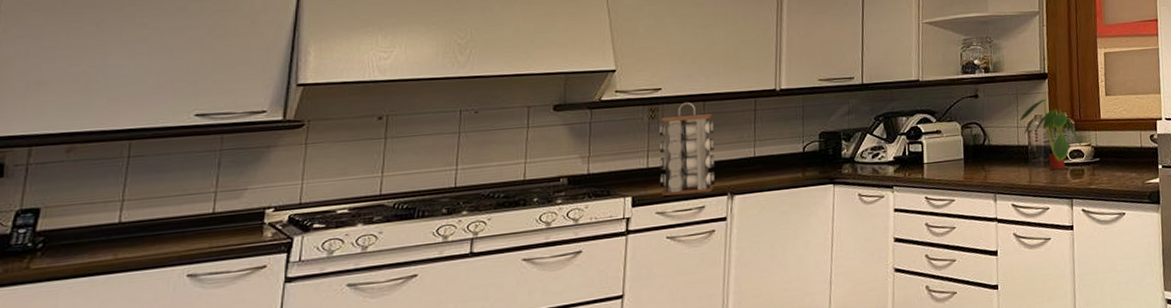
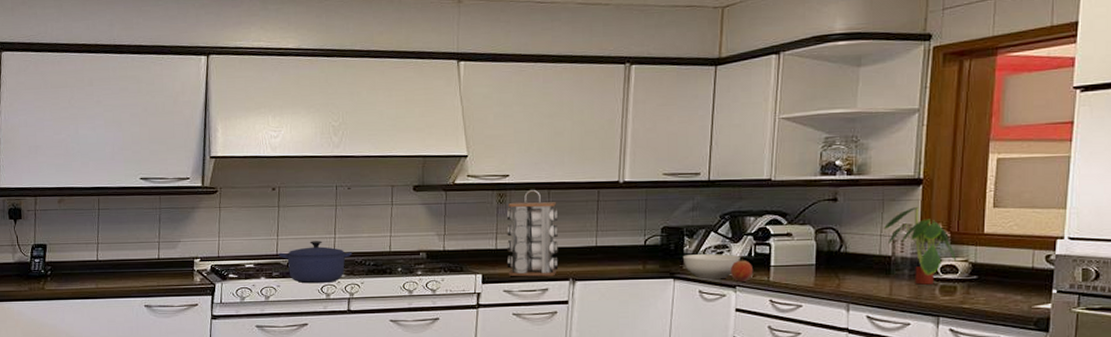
cooking pot: none [383,174,478,226] -> present [279,241,353,284]
bowl: none [841,155,896,182] -> present [682,254,740,280]
fruit: none [886,157,909,182] -> present [730,257,754,283]

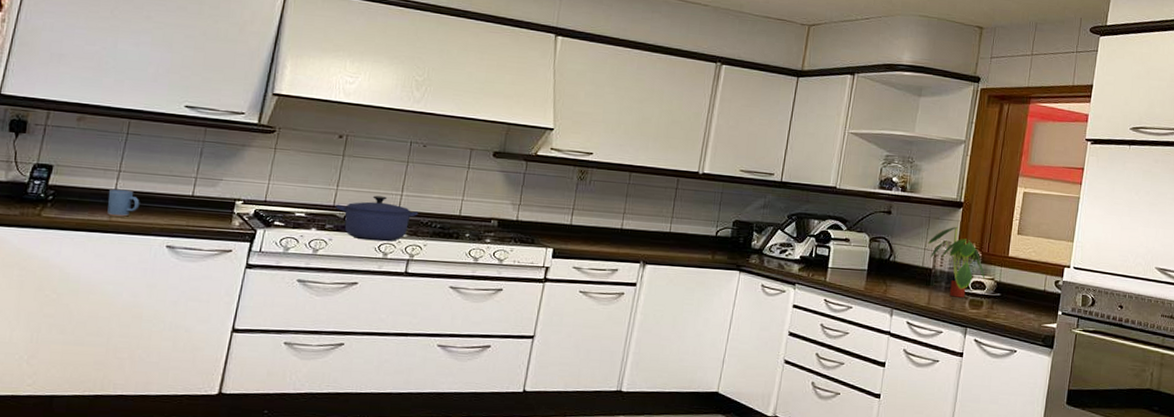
mug: none [92,259,118,283] -> present [107,188,140,217]
spice rack: present [506,189,559,278] -> none [579,169,637,258]
bowl: present [682,254,740,280] -> none [749,249,802,276]
fruit: present [730,257,754,283] -> none [791,257,813,281]

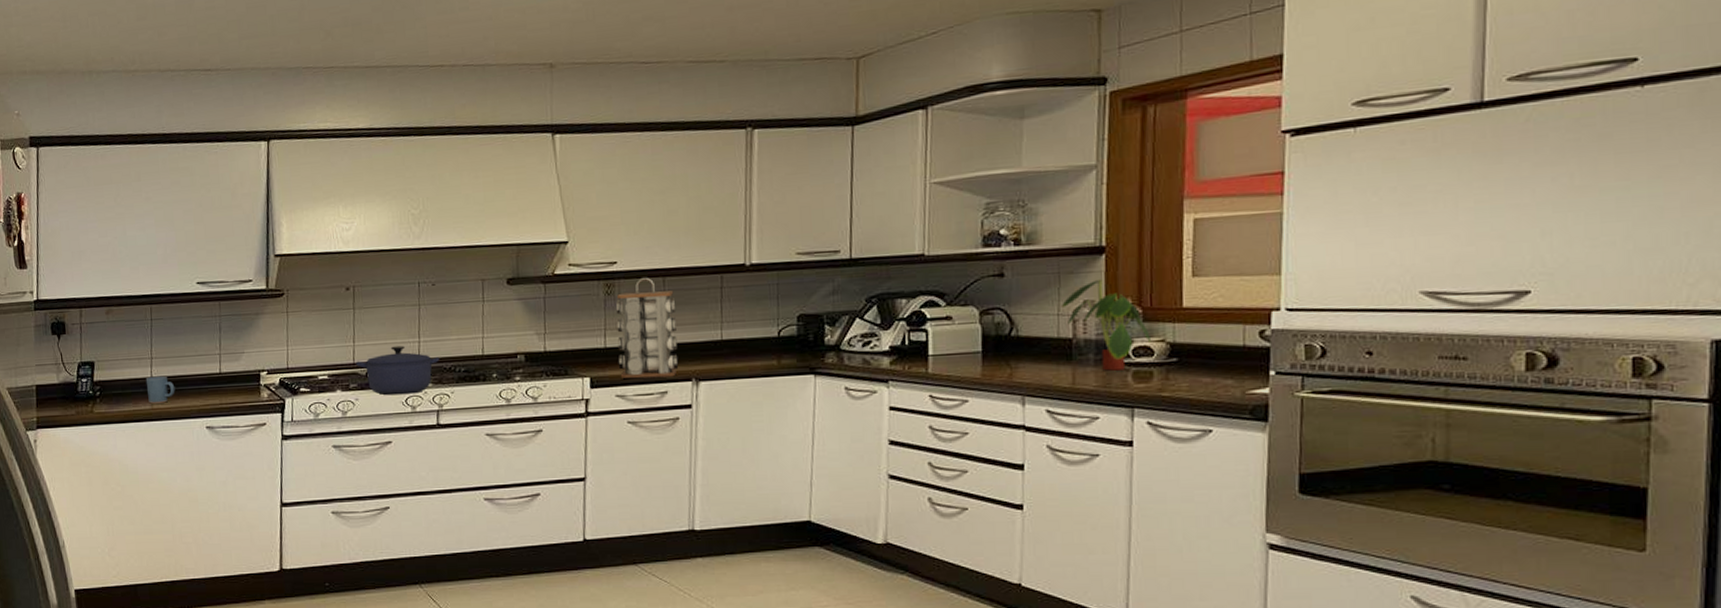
spice rack: none [579,169,637,258] -> present [615,277,679,380]

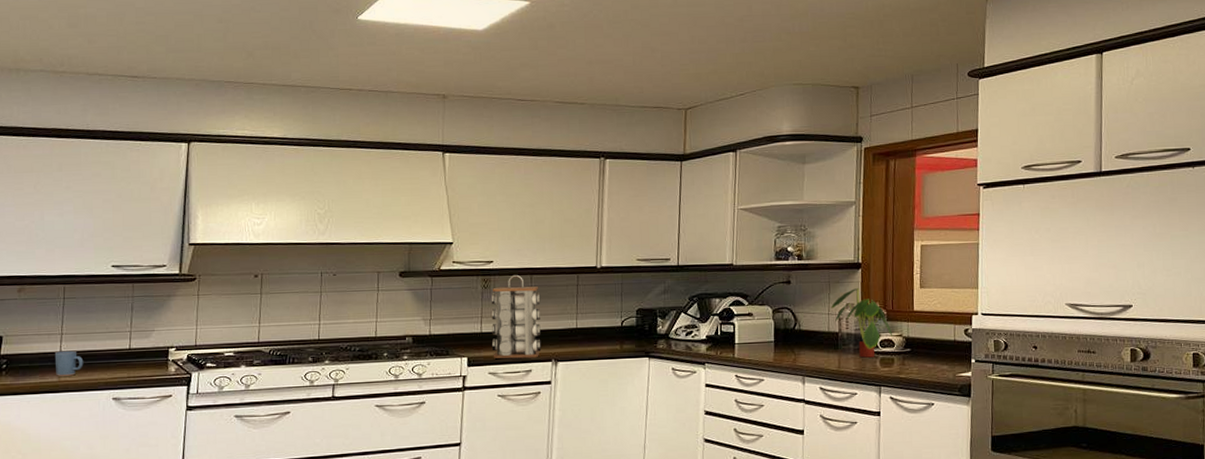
cooking pot: present [356,346,440,396] -> none [260,327,338,371]

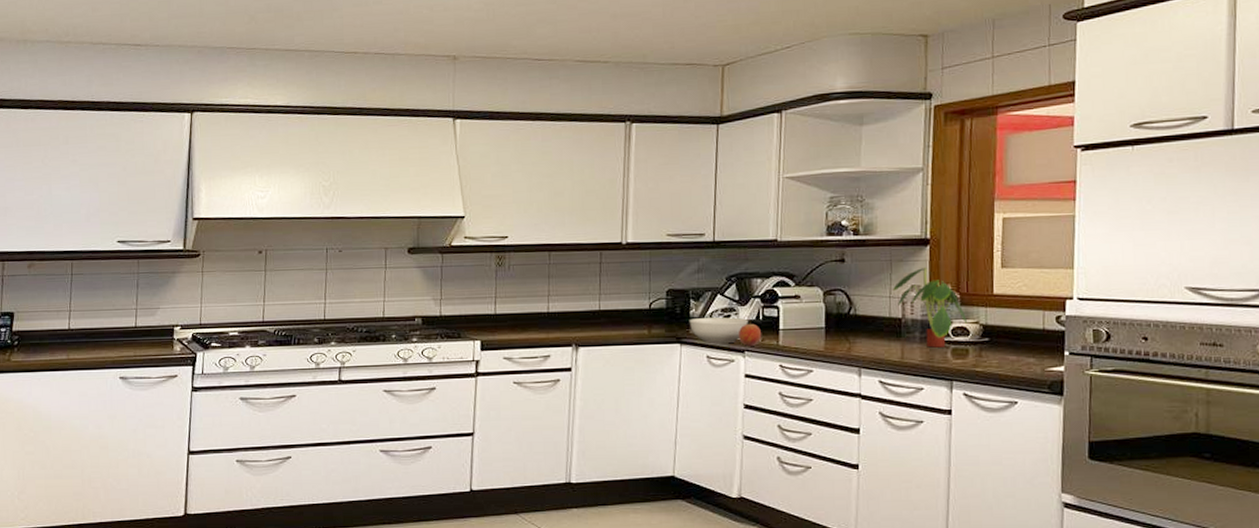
mug: present [54,350,84,376] -> none [63,328,92,354]
spice rack: present [491,274,542,360] -> none [505,251,561,344]
bowl: none [656,333,708,358] -> present [689,317,748,344]
fruit: none [699,336,720,360] -> present [738,321,762,347]

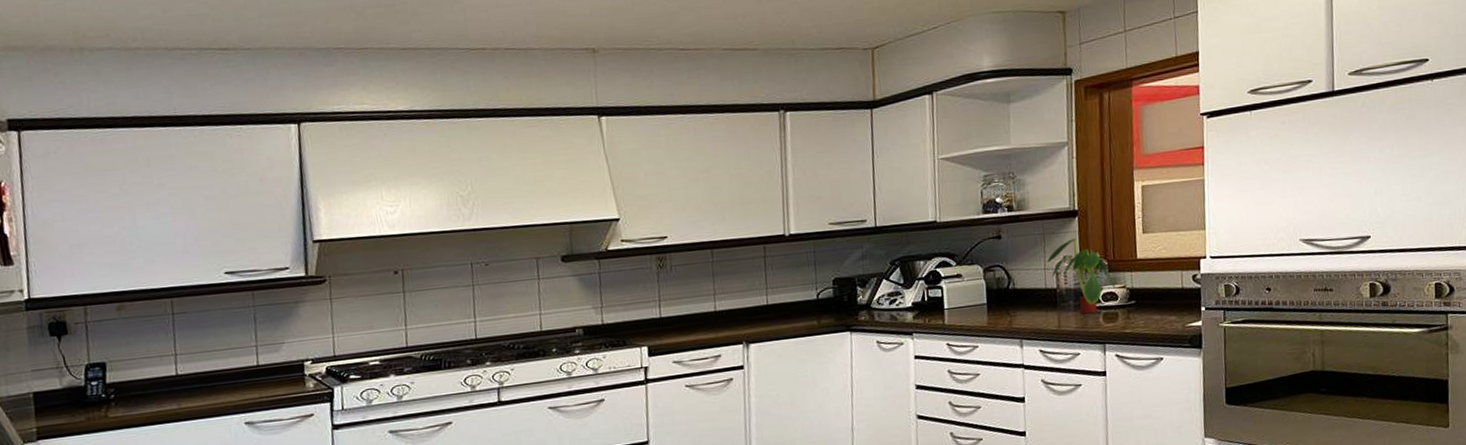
bowl: present [689,317,748,344] -> none [857,301,914,329]
fruit: present [738,321,762,347] -> none [905,303,929,329]

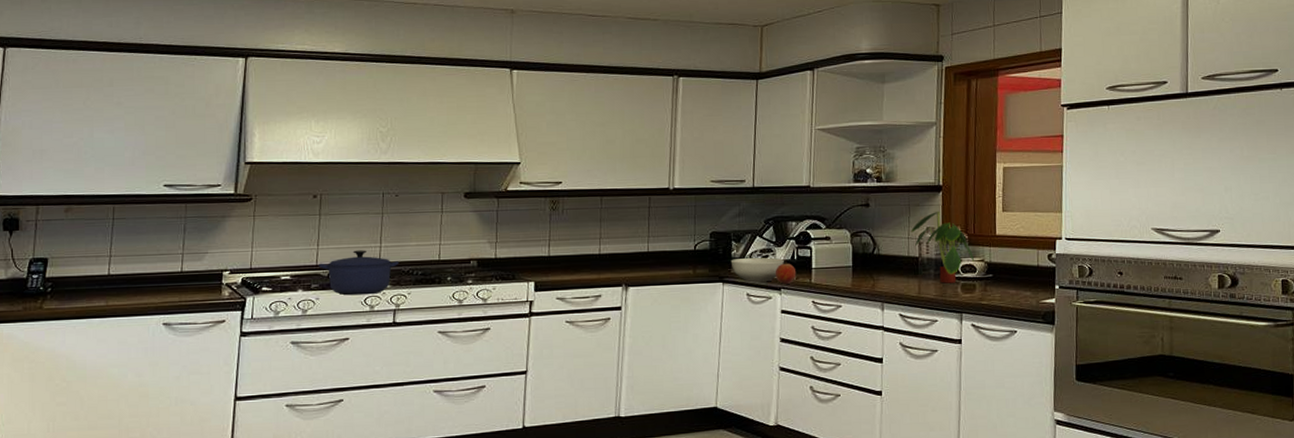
cooking pot: none [409,326,498,377] -> present [319,250,399,296]
bowl: none [857,301,914,329] -> present [730,257,784,283]
fruit: none [905,303,929,329] -> present [775,260,797,285]

